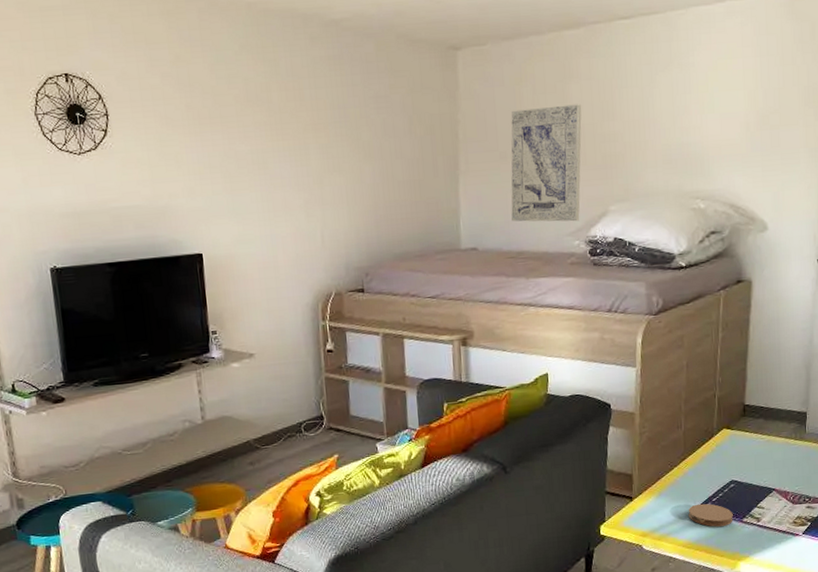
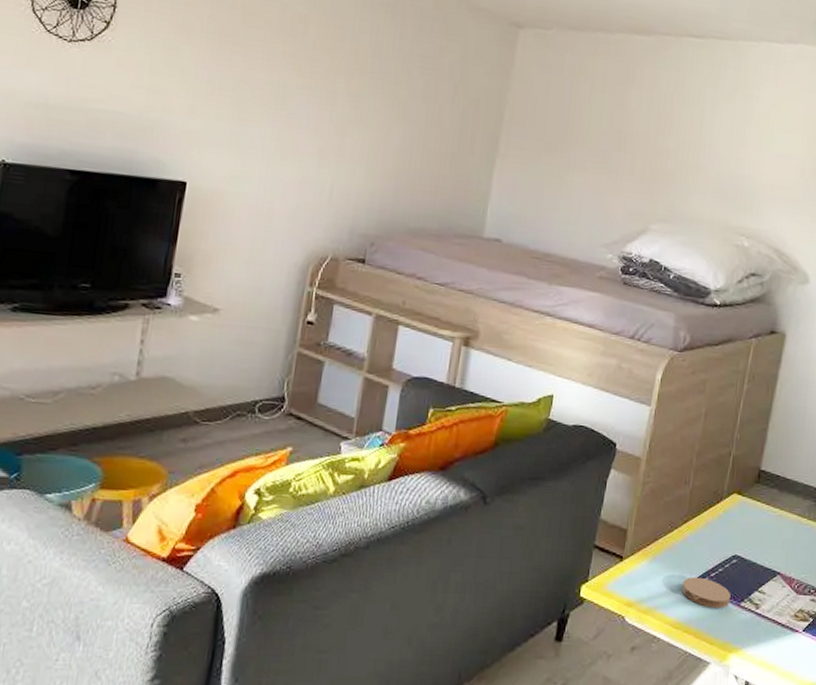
wall art: present [511,104,582,222] -> none [544,102,639,234]

